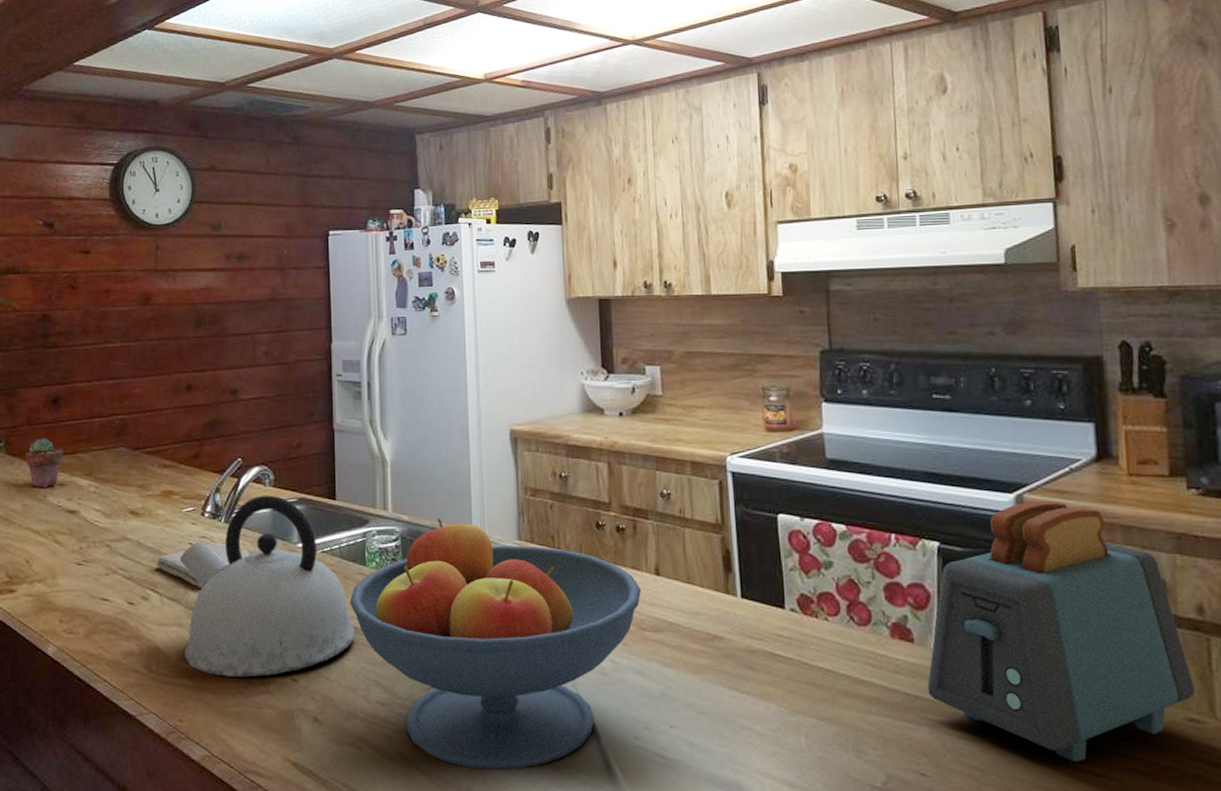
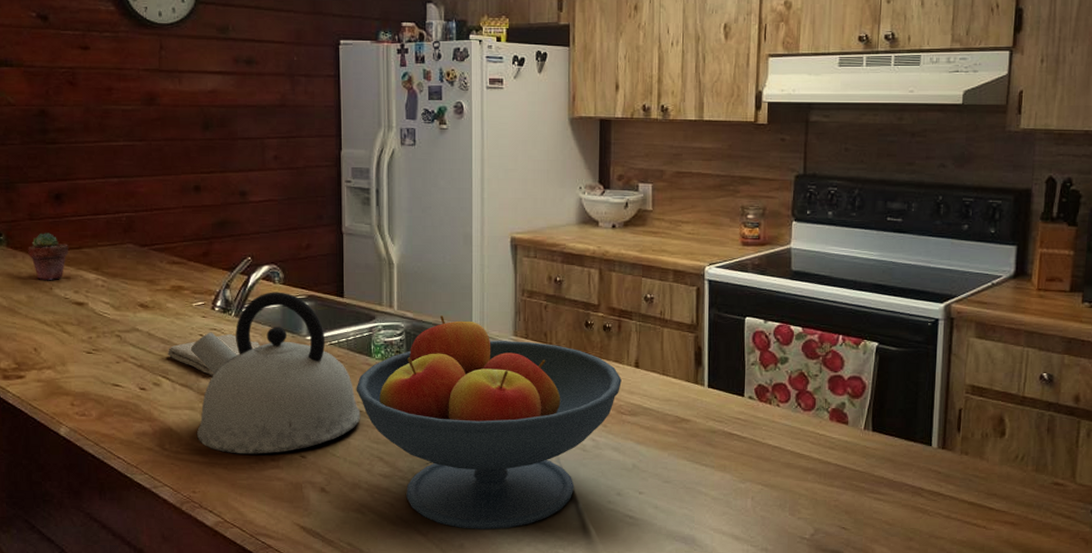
toaster: present [927,500,1196,761] -> none [855,309,1064,516]

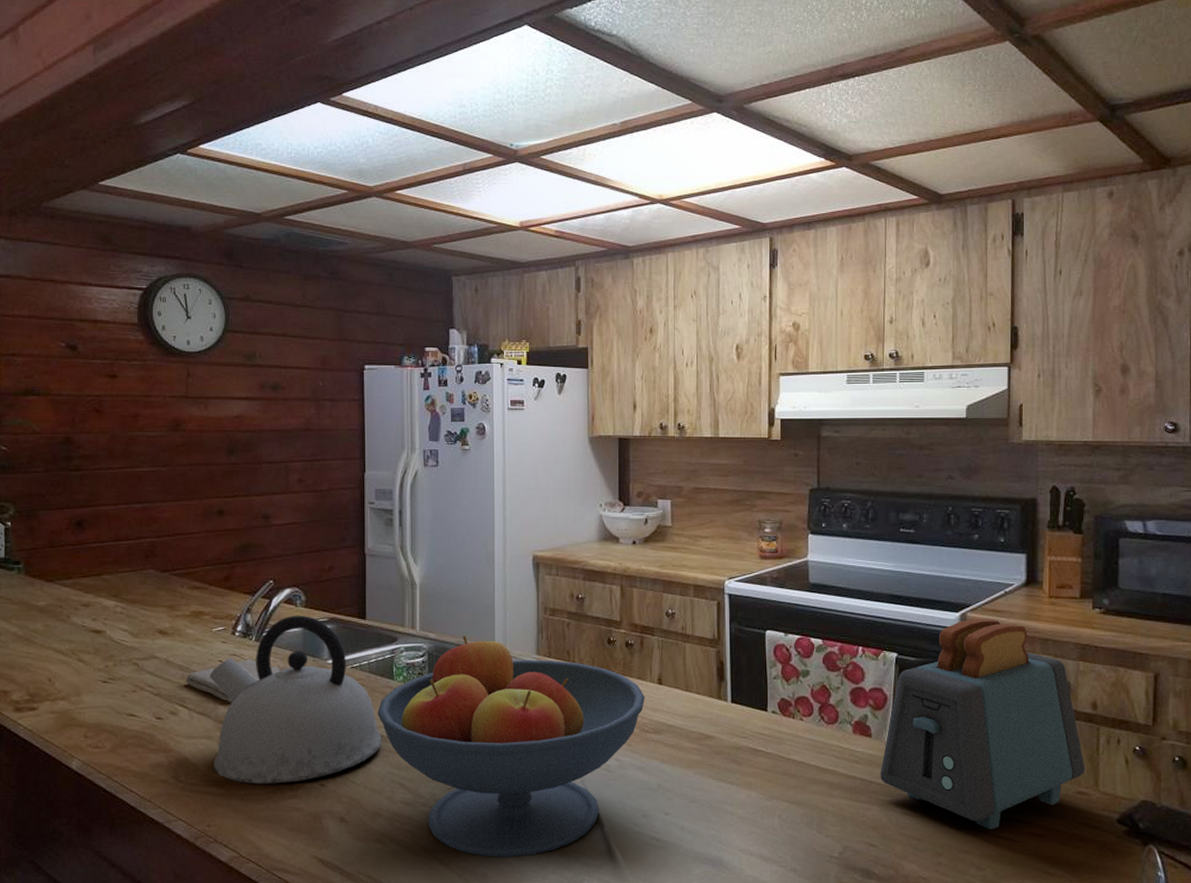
potted succulent: present [28,233,69,280] -> none [47,560,88,608]
toaster: none [855,309,1064,516] -> present [880,618,1086,829]

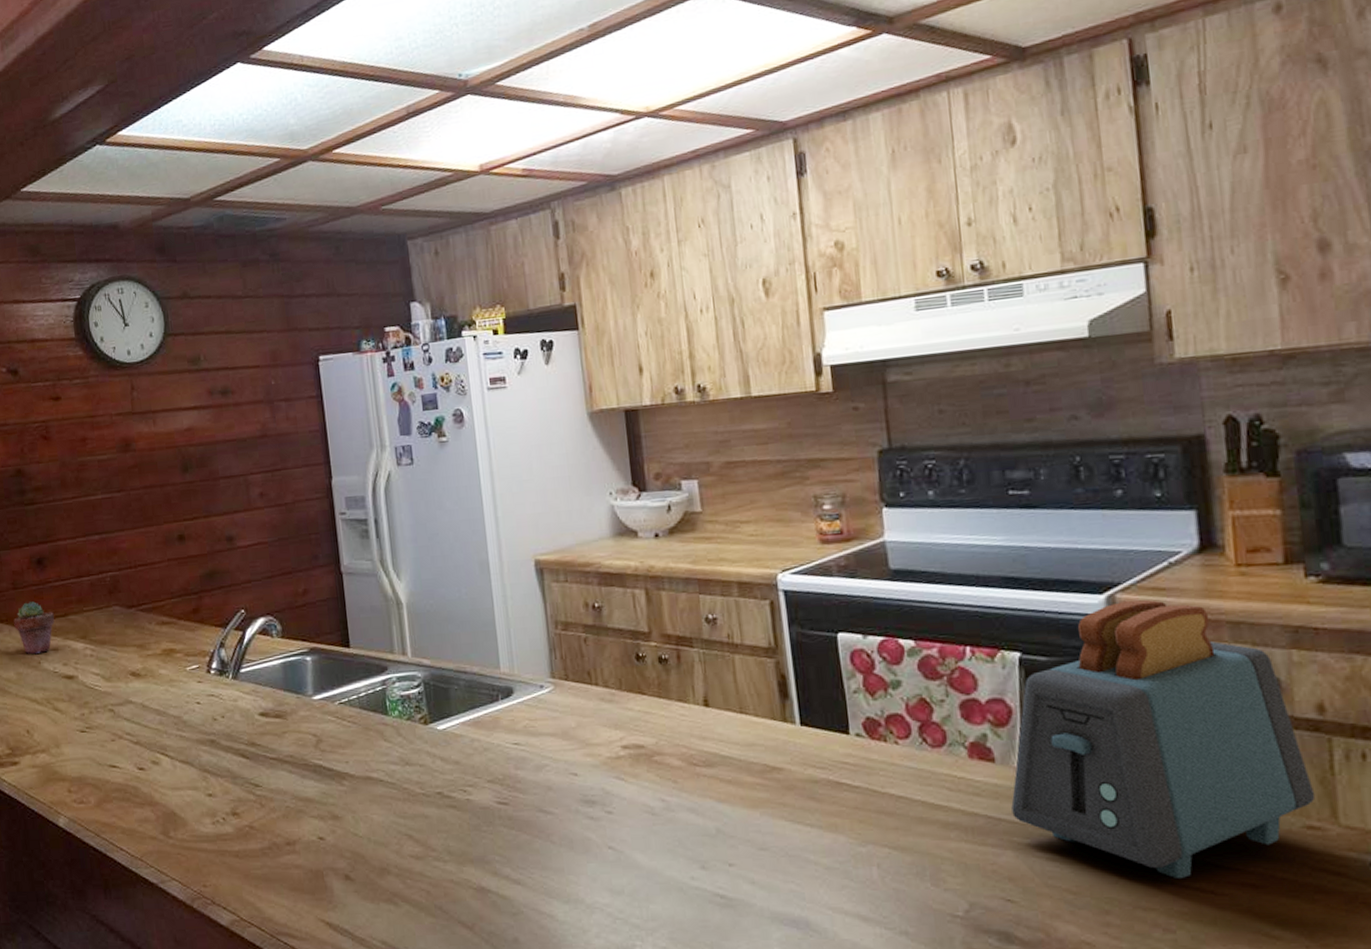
potted succulent: none [47,560,88,608] -> present [14,601,55,654]
washcloth: present [186,660,281,703] -> none [164,700,263,749]
kettle: present [209,615,382,784] -> none [188,646,383,839]
fruit bowl: present [377,636,645,857] -> none [373,660,690,919]

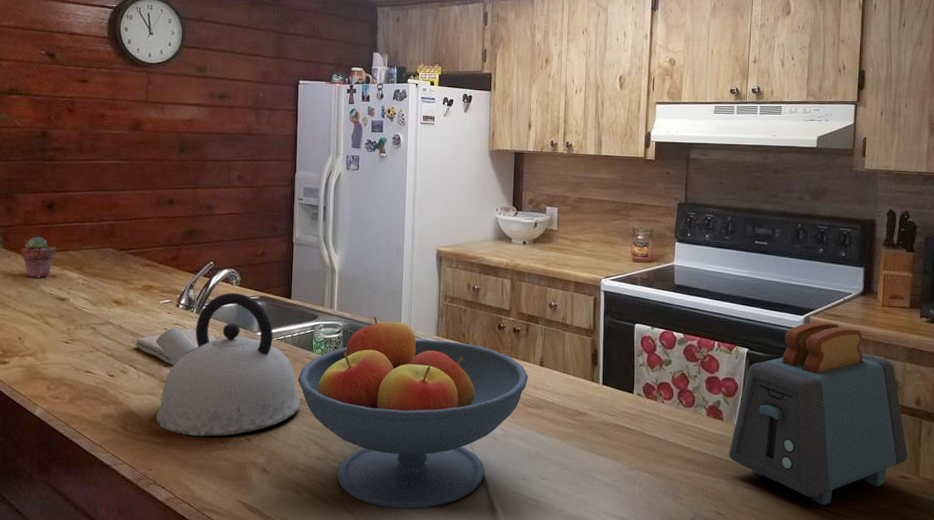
washcloth: none [164,700,263,749] -> present [135,329,217,365]
kettle: none [188,646,383,839] -> present [155,292,301,437]
fruit bowl: none [373,660,690,919] -> present [297,317,528,509]

